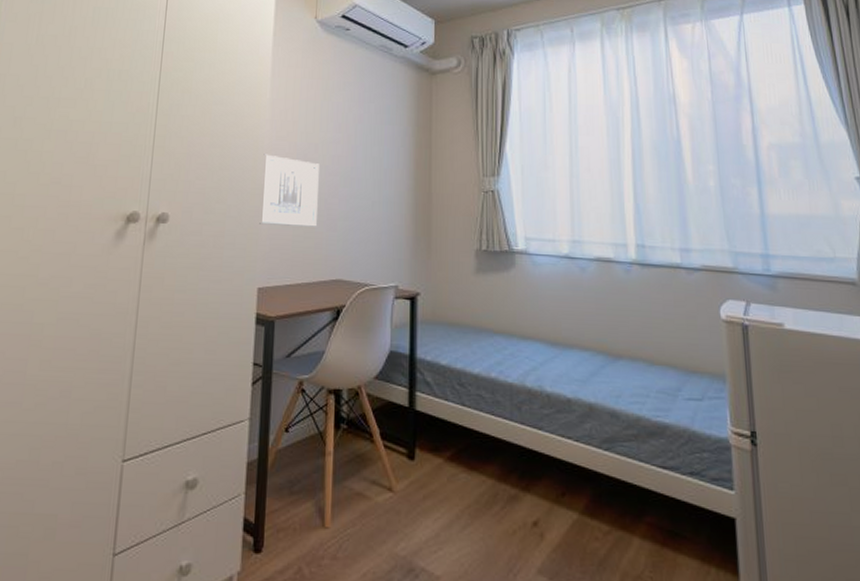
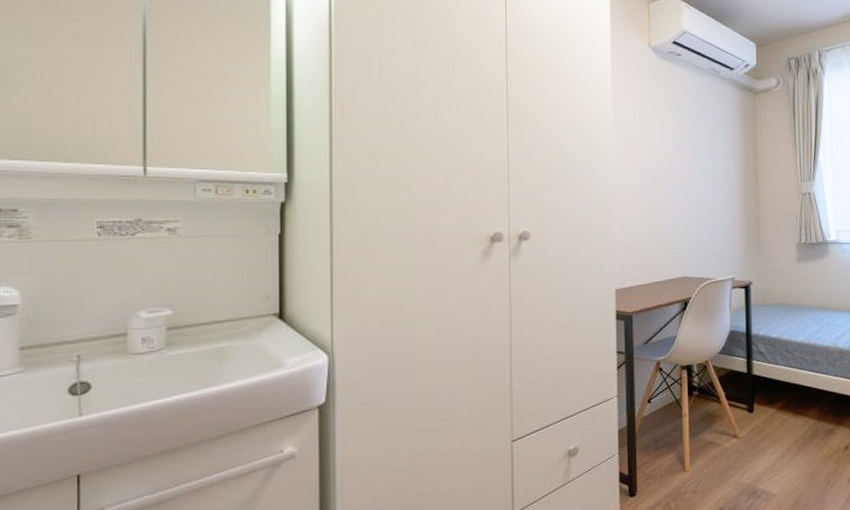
wall art: present [259,154,319,227] -> none [611,173,663,235]

